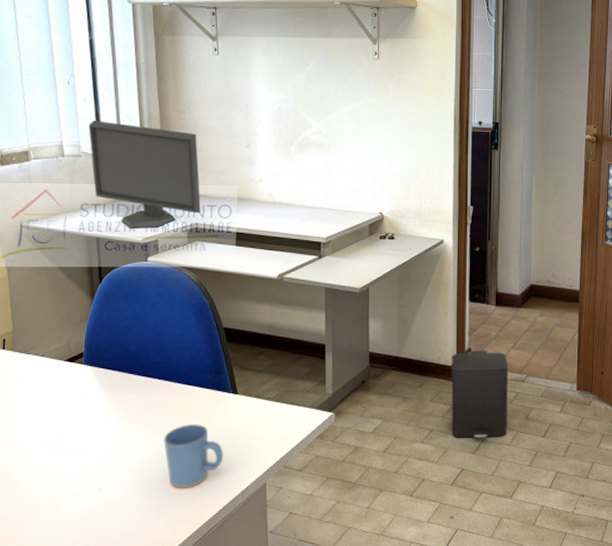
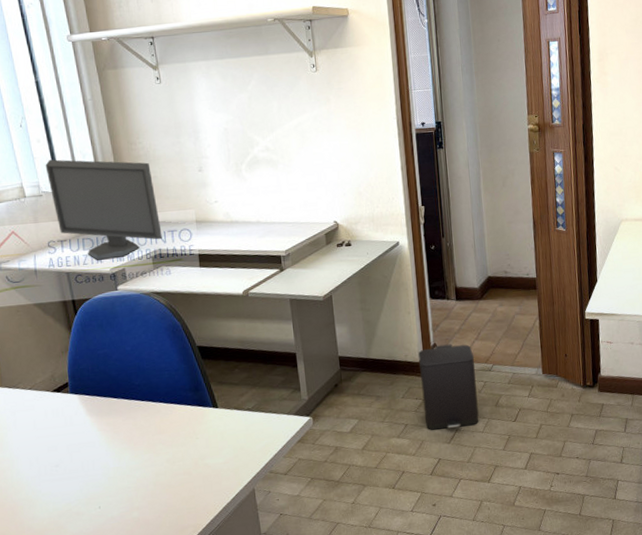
mug: present [164,424,224,489] -> none [153,439,212,501]

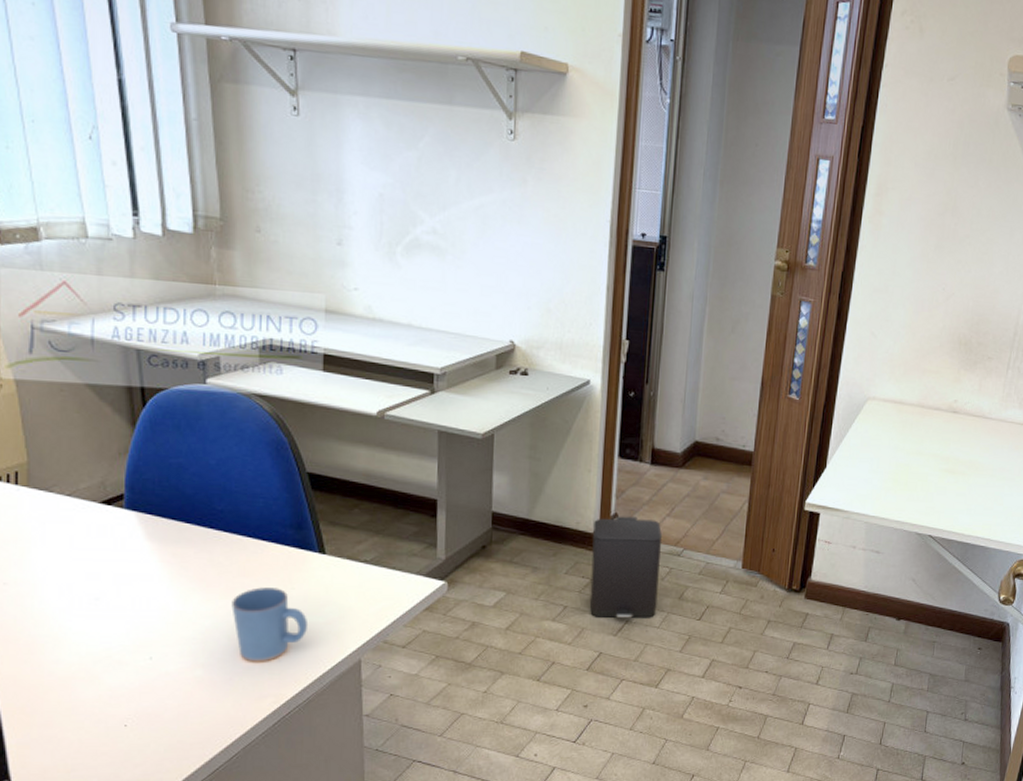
monitor: present [45,159,162,260] -> none [120,192,277,341]
mug: none [153,439,212,501] -> present [231,587,309,662]

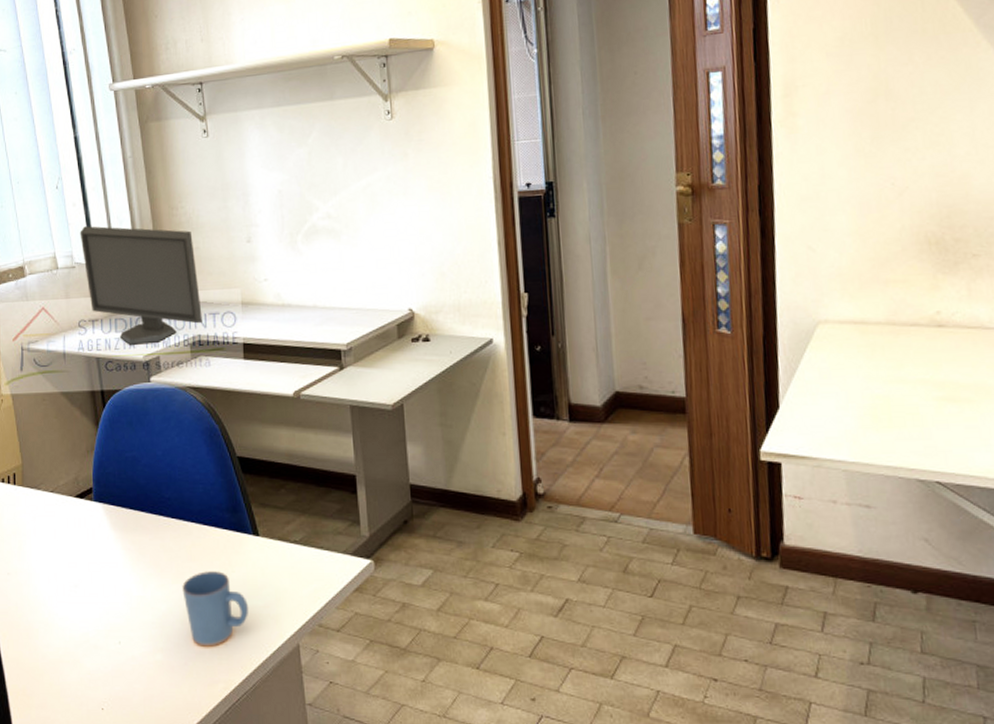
monitor: none [120,192,277,341] -> present [80,226,203,345]
pedal bin: present [589,516,663,618] -> none [516,480,599,596]

